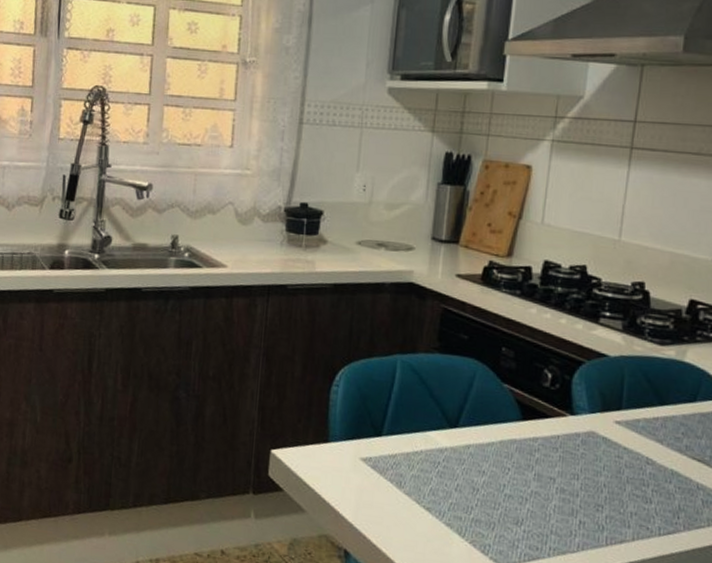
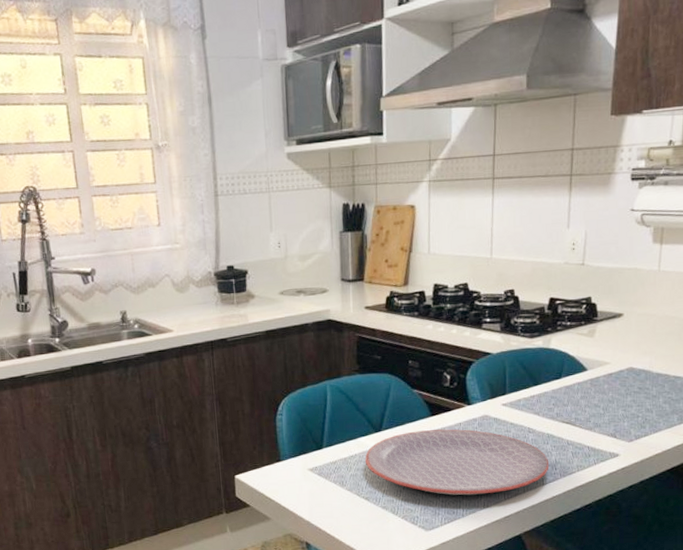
plate: none [431,435,671,535] -> present [364,429,549,496]

